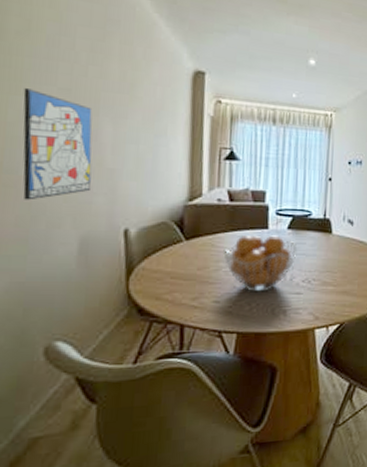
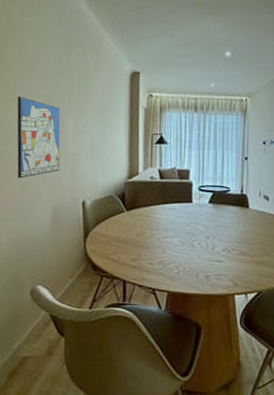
fruit basket: present [223,235,297,292] -> none [156,207,218,258]

